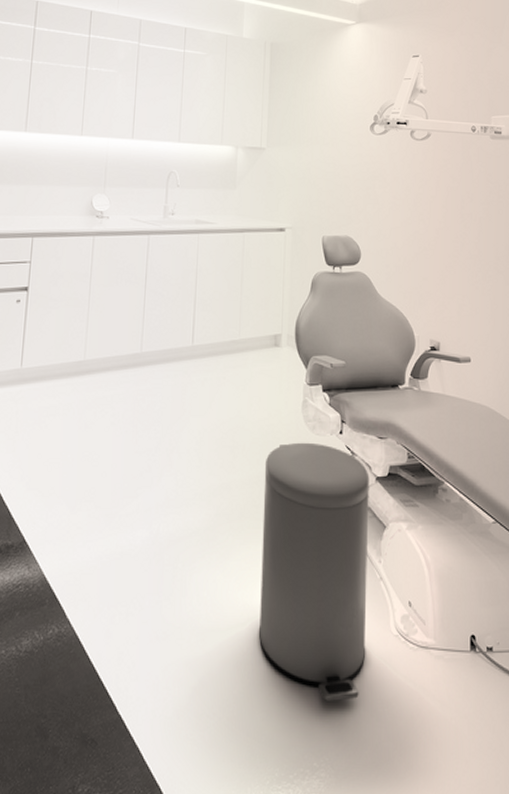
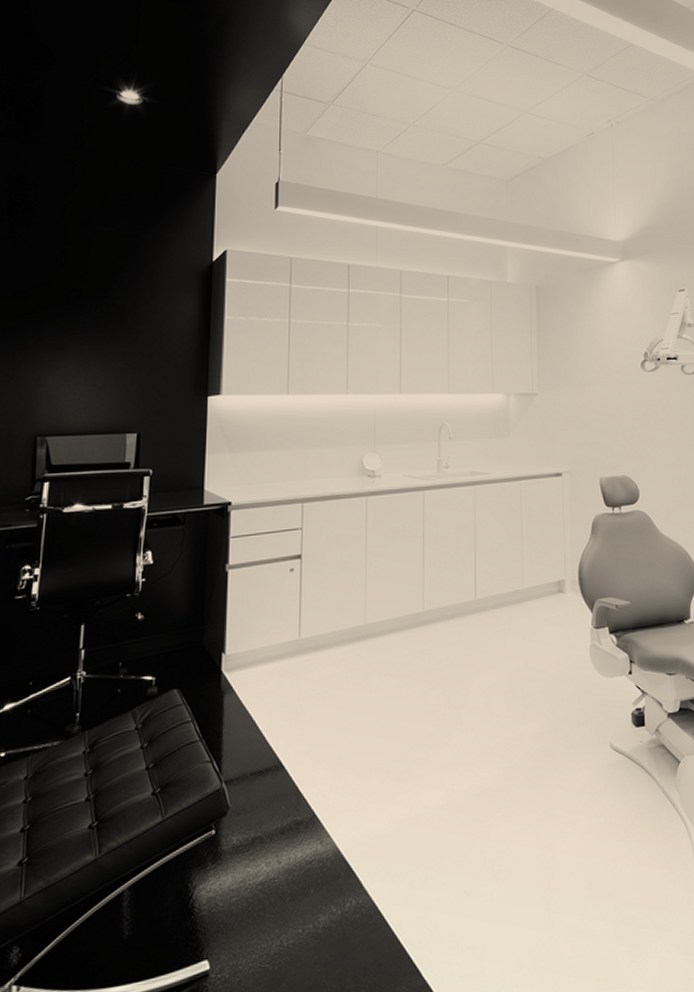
pedal bin: present [258,442,369,703] -> none [556,685,668,942]

